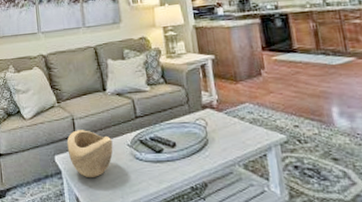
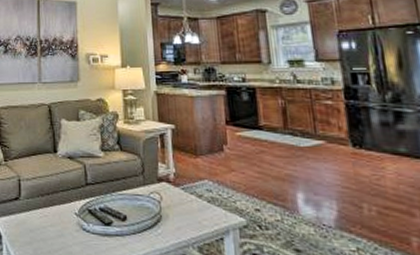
decorative bowl: present [67,130,113,177] -> none [10,192,59,246]

